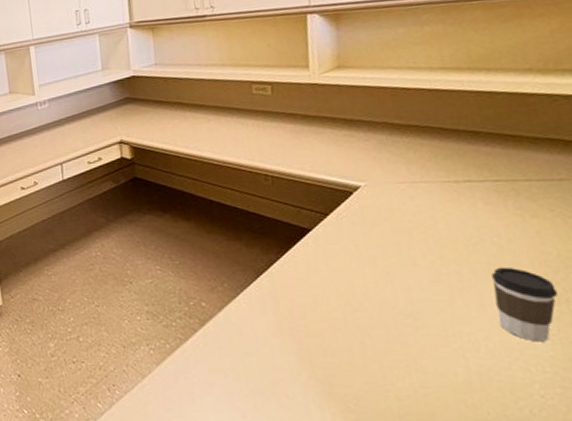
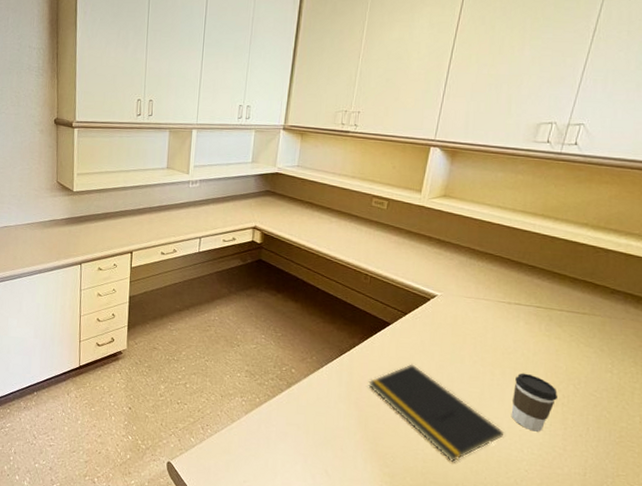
notepad: none [300,275,498,396] -> present [368,364,504,462]

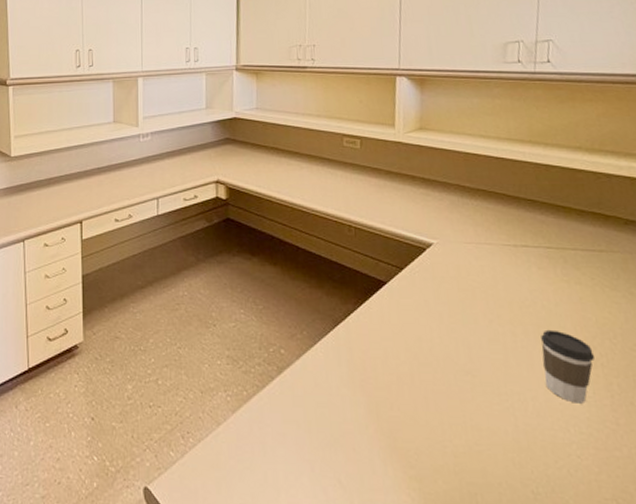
notepad: present [368,364,504,462] -> none [372,330,543,453]

